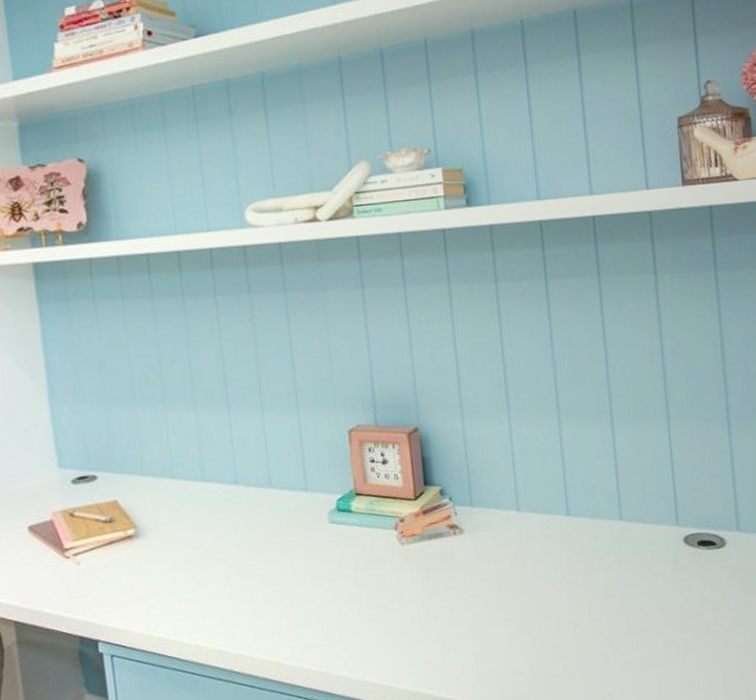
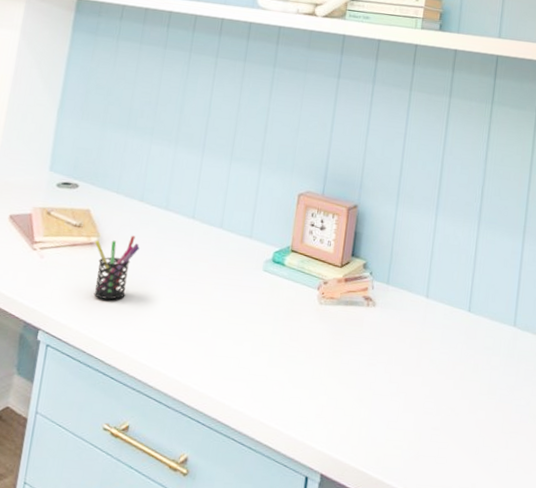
pen holder: none [132,517,185,594] -> present [93,235,140,300]

